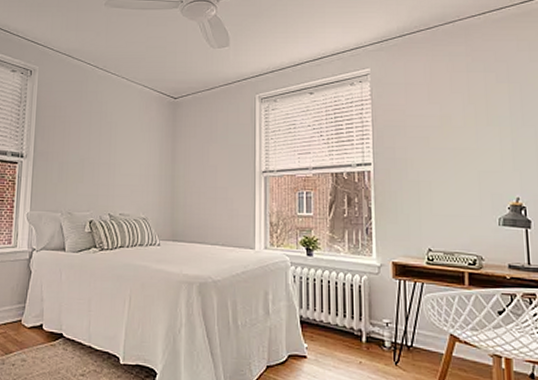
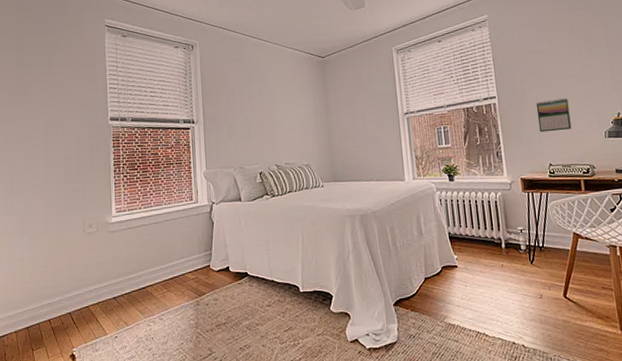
calendar: none [418,174,459,212] -> present [535,98,572,133]

